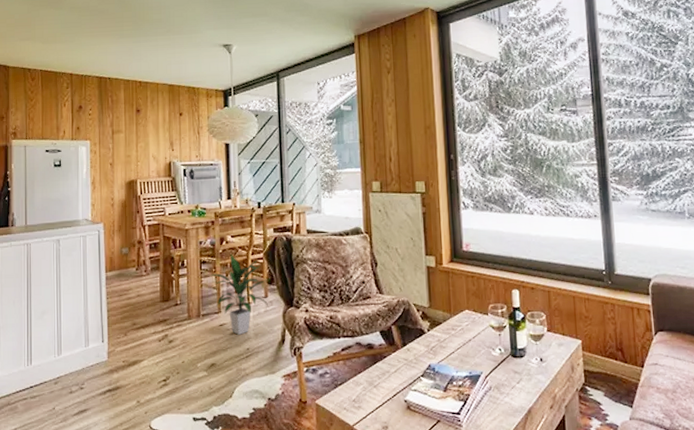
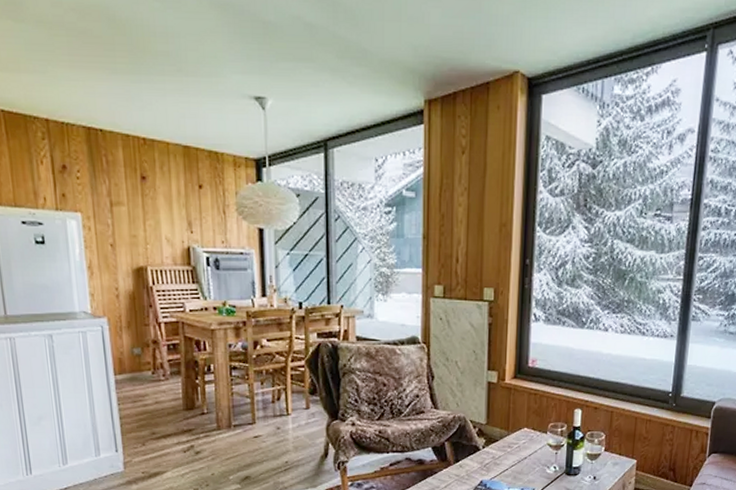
indoor plant: present [209,253,268,335] -> none [241,359,310,447]

